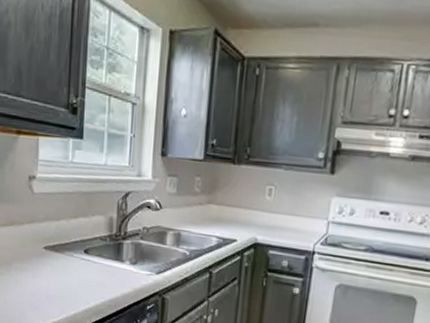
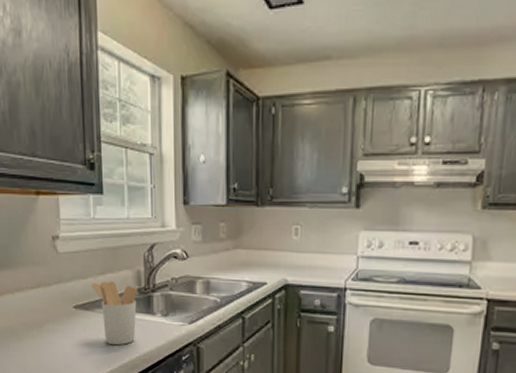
utensil holder: none [64,224,109,289] -> present [92,280,138,346]

